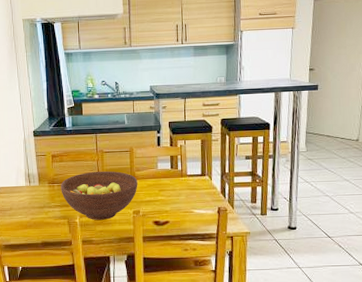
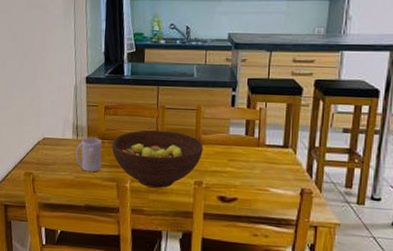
mug: none [29,182,53,213] -> present [75,137,102,172]

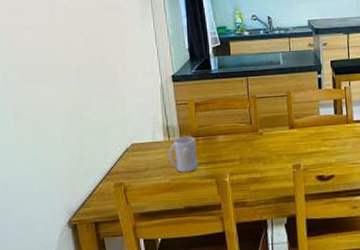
fruit bowl: present [112,130,203,188] -> none [206,119,297,178]

